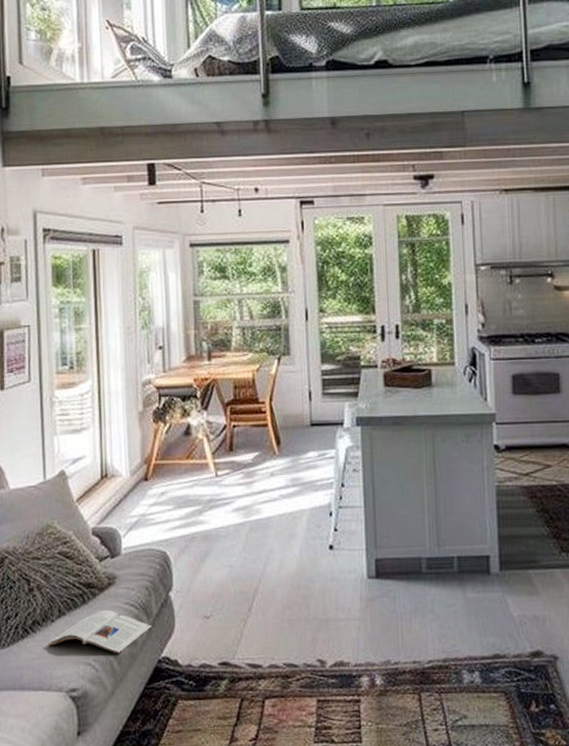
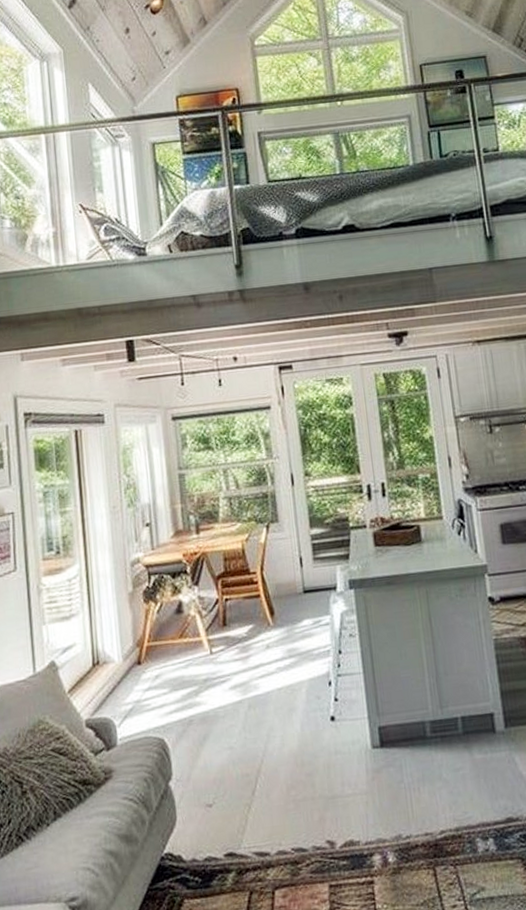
magazine: present [48,610,152,654] -> none [44,807,152,855]

